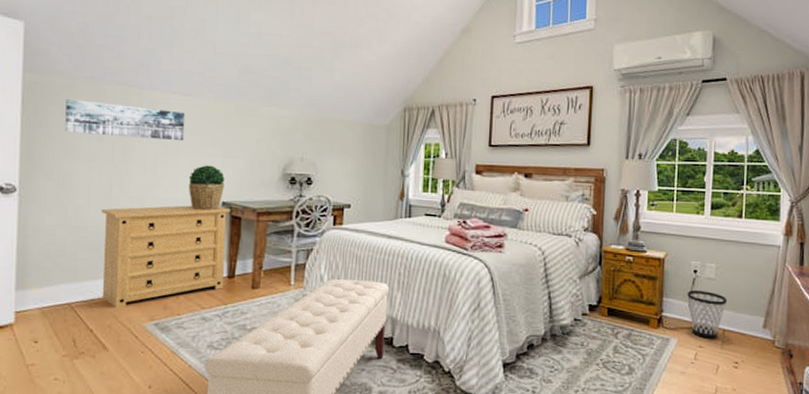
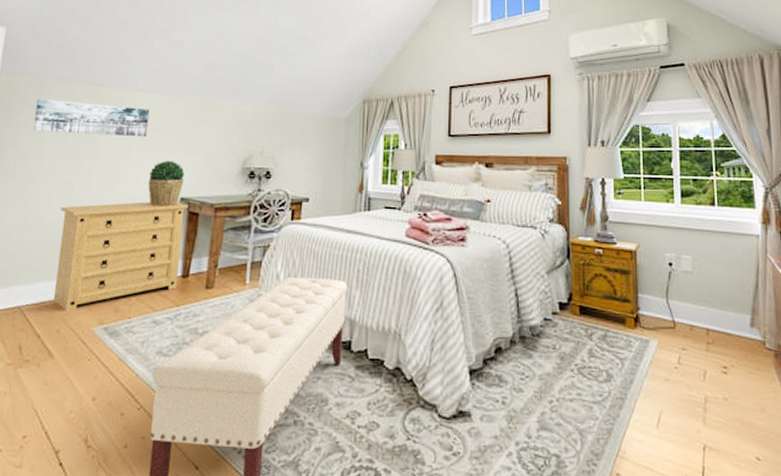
wastebasket: present [687,290,728,339] -> none [664,285,708,340]

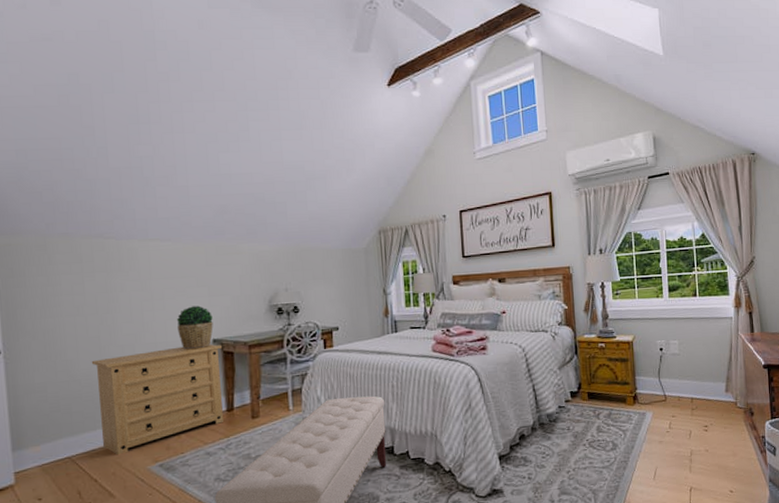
wall art: present [33,98,150,138] -> none [42,256,168,291]

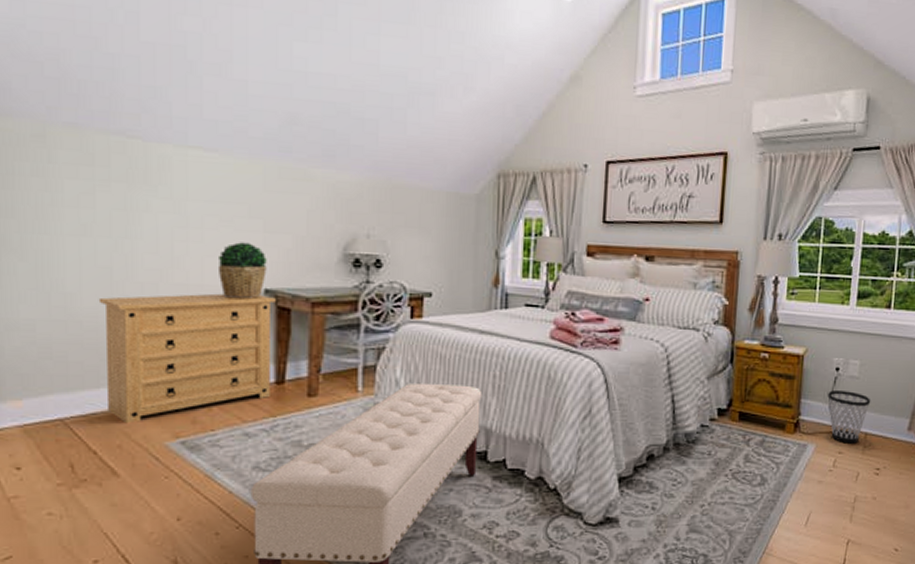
wastebasket: none [656,365,692,408] -> present [827,391,871,444]

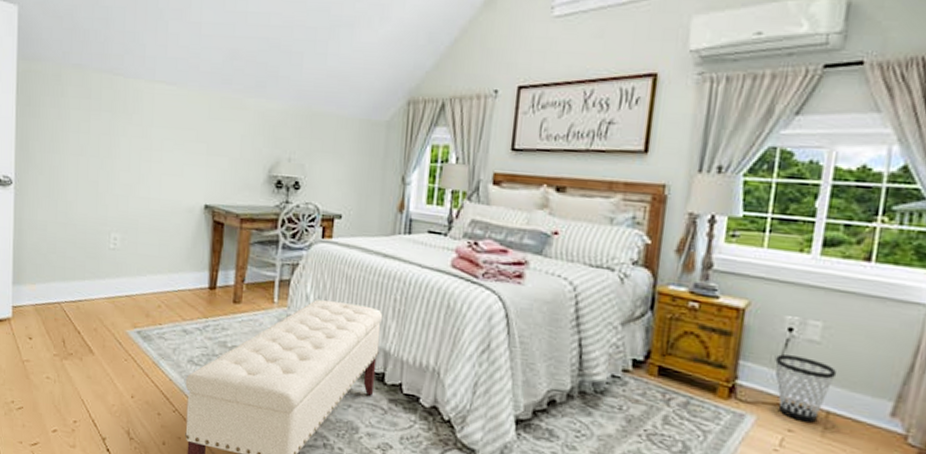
dresser: present [98,293,276,424] -> none [88,206,213,312]
potted plant: present [219,242,267,299] -> none [171,163,208,213]

